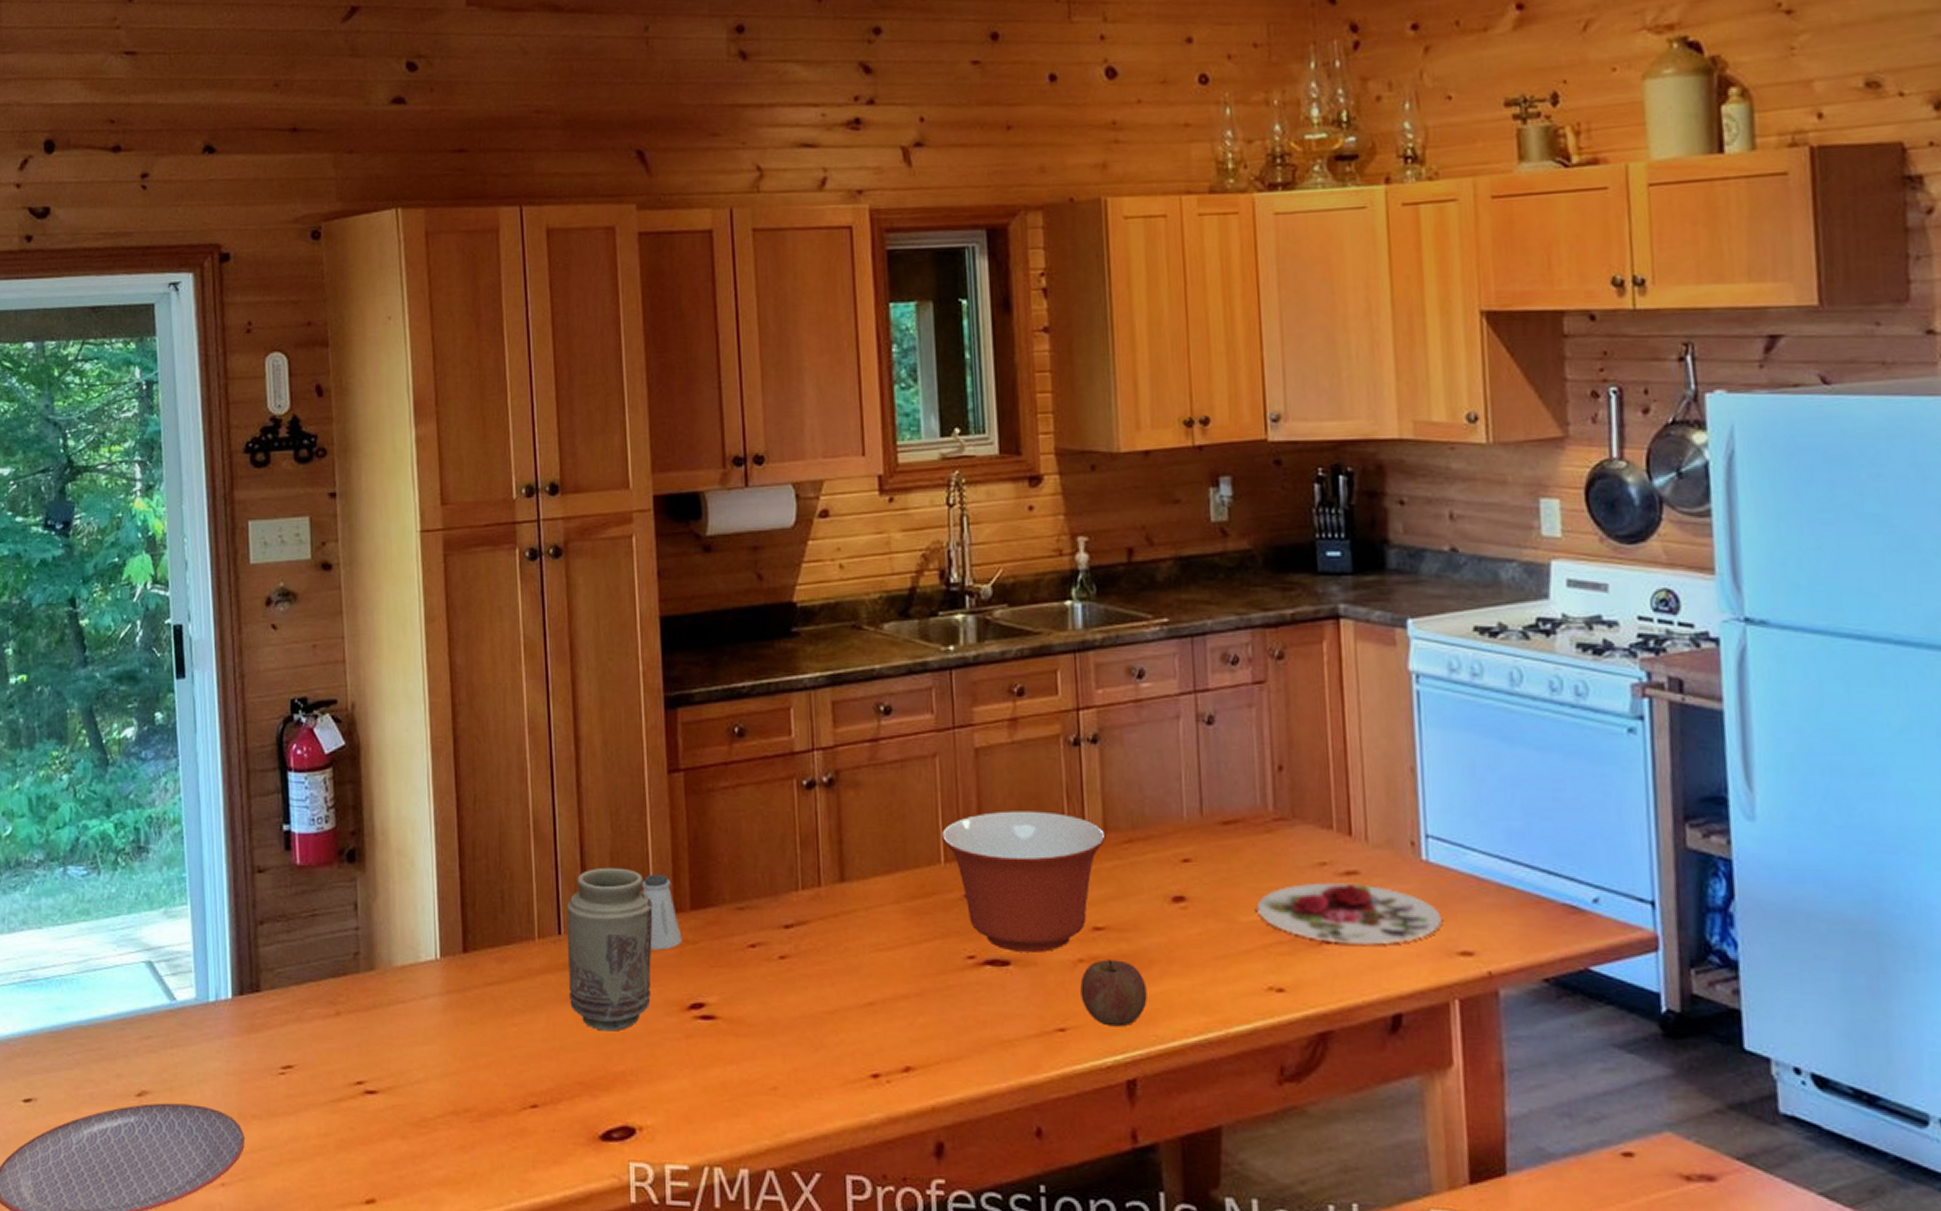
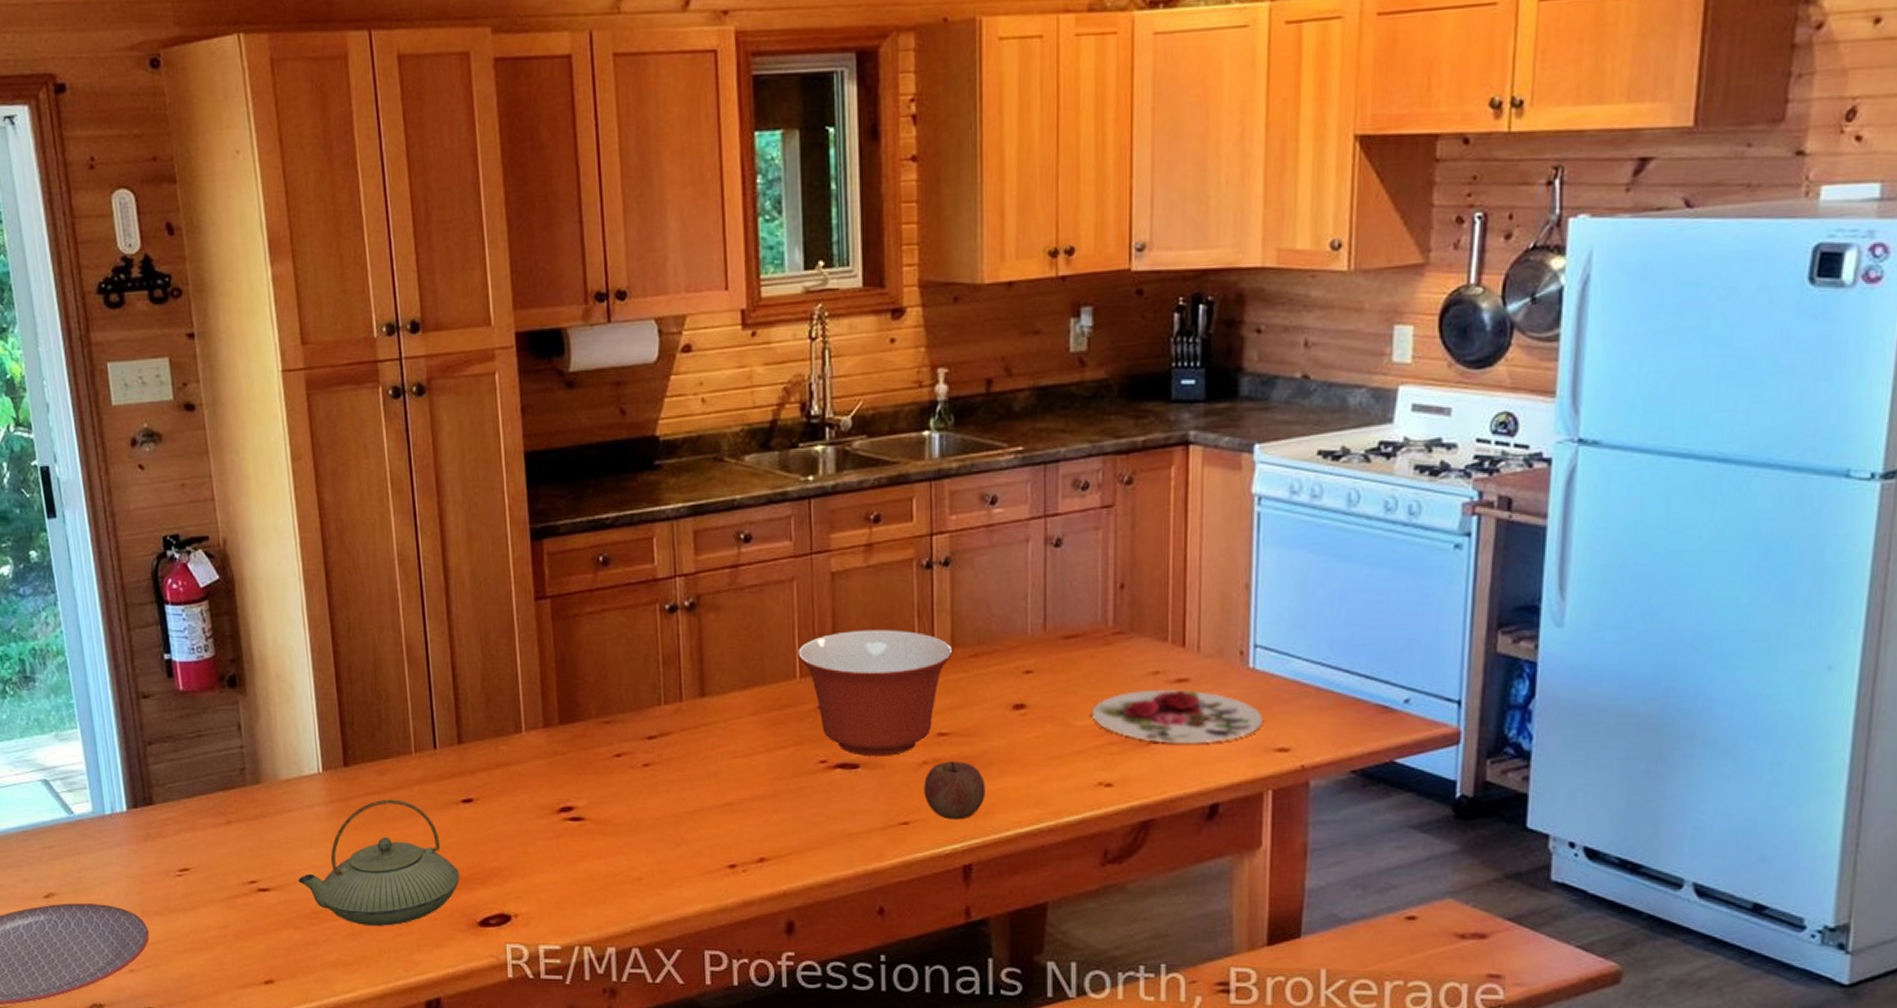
teapot: none [408,990,581,1138] -> present [298,799,460,926]
vase: present [566,867,653,1031] -> none [441,687,524,833]
saltshaker: present [641,873,682,951] -> none [512,692,552,761]

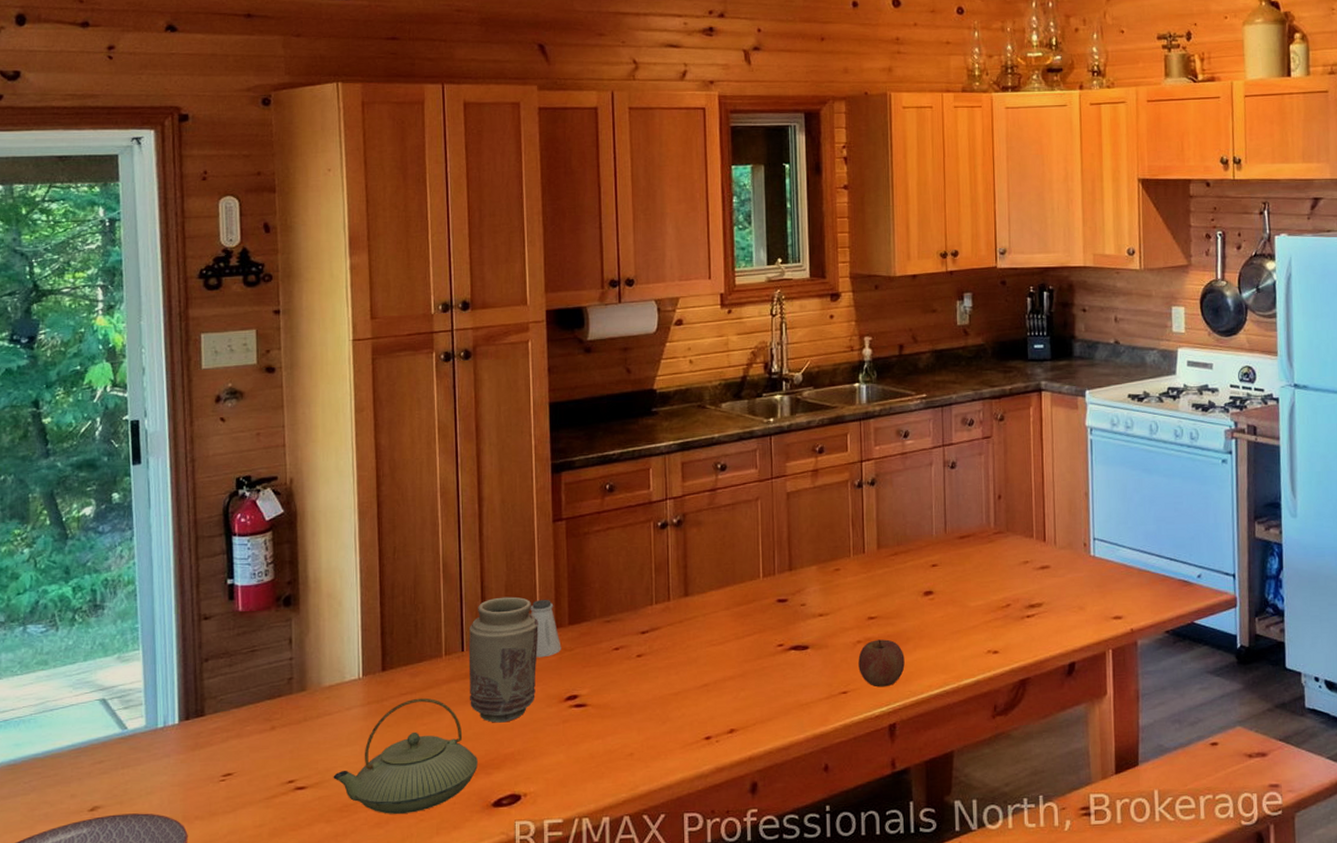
vase: none [441,687,524,833] -> present [468,596,539,723]
saltshaker: none [512,692,552,761] -> present [530,599,562,658]
mixing bowl: present [797,629,953,756] -> none [760,536,879,639]
plate: present [1091,689,1262,744] -> none [981,574,1102,617]

